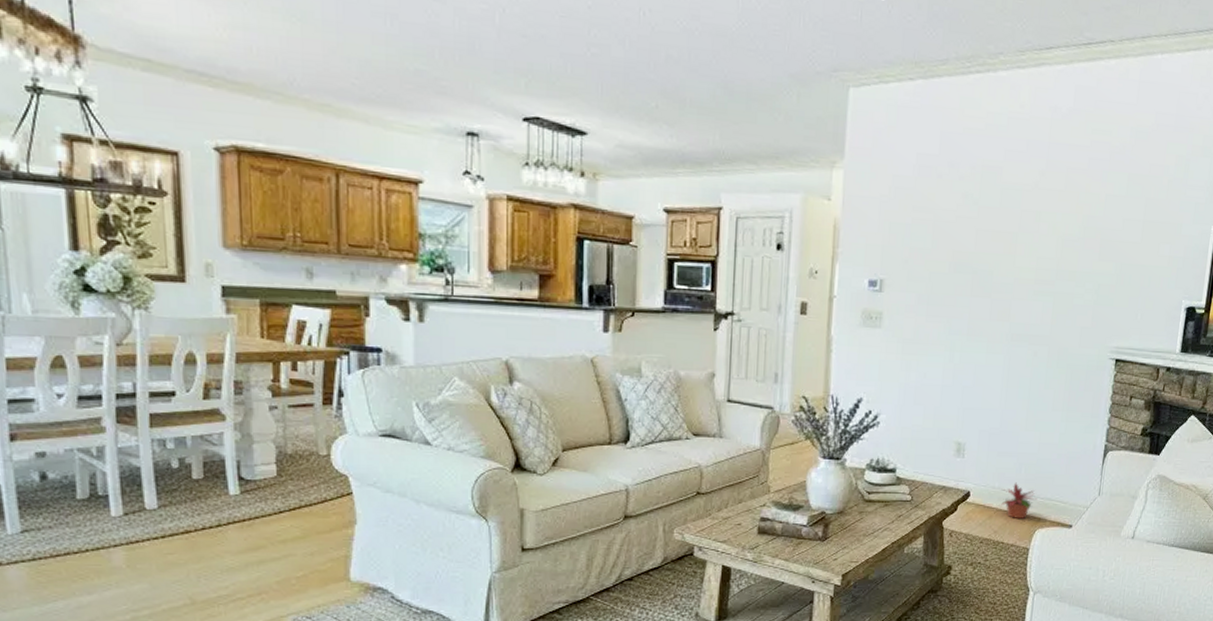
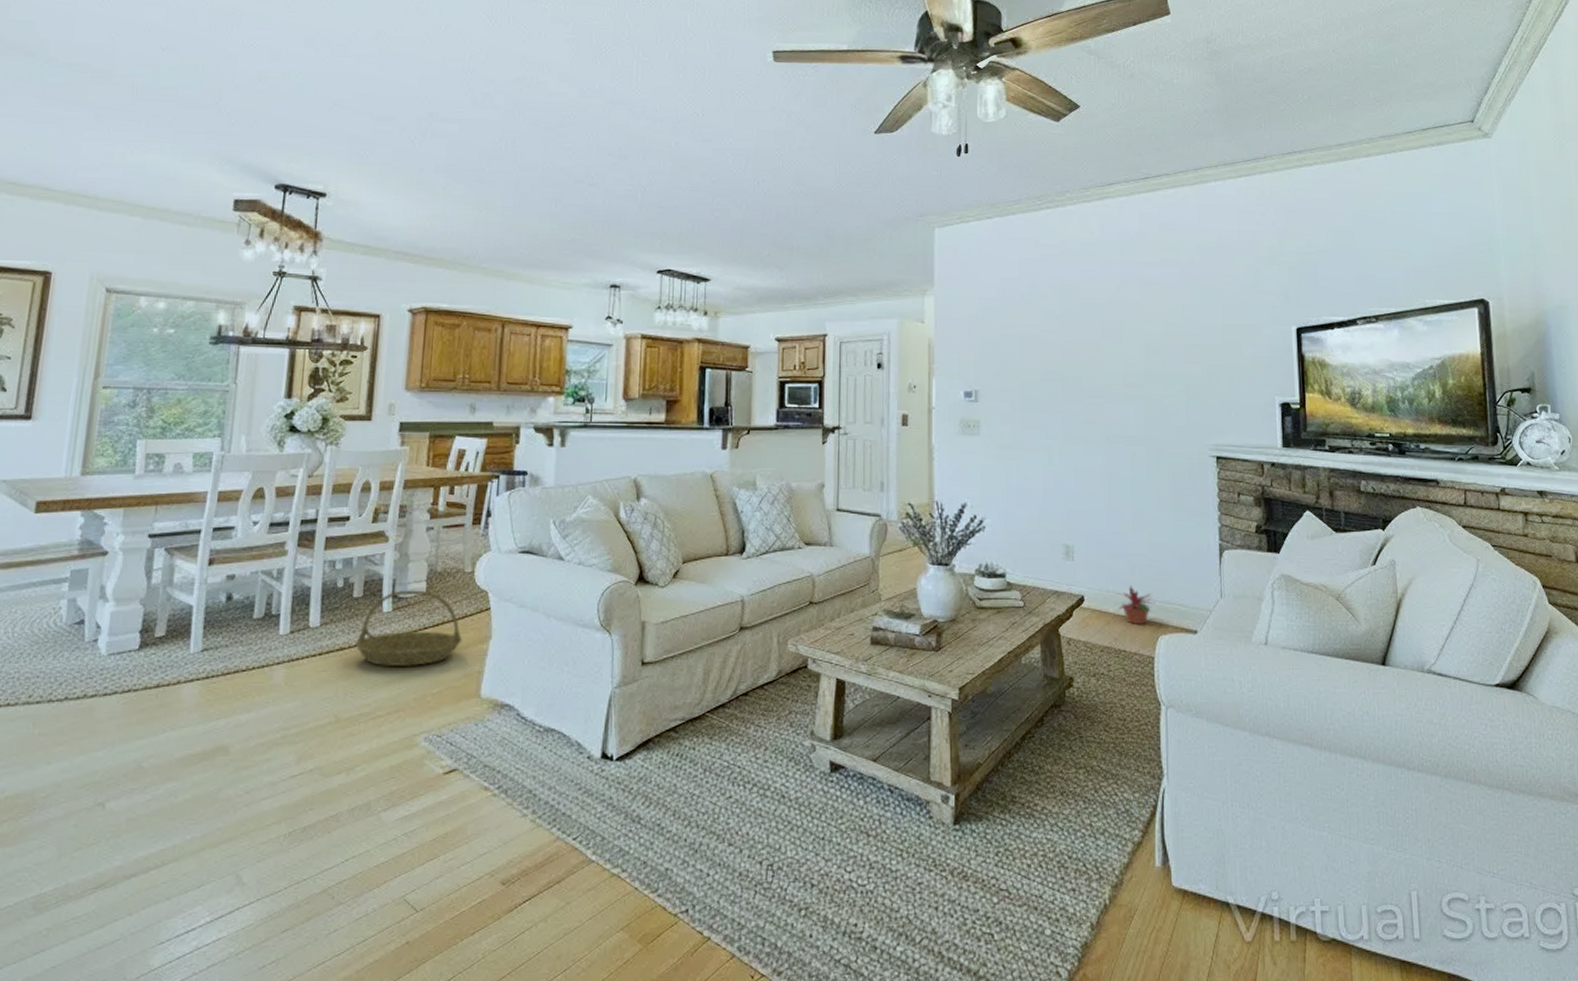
basket: none [201,472,324,550] -> present [354,590,463,666]

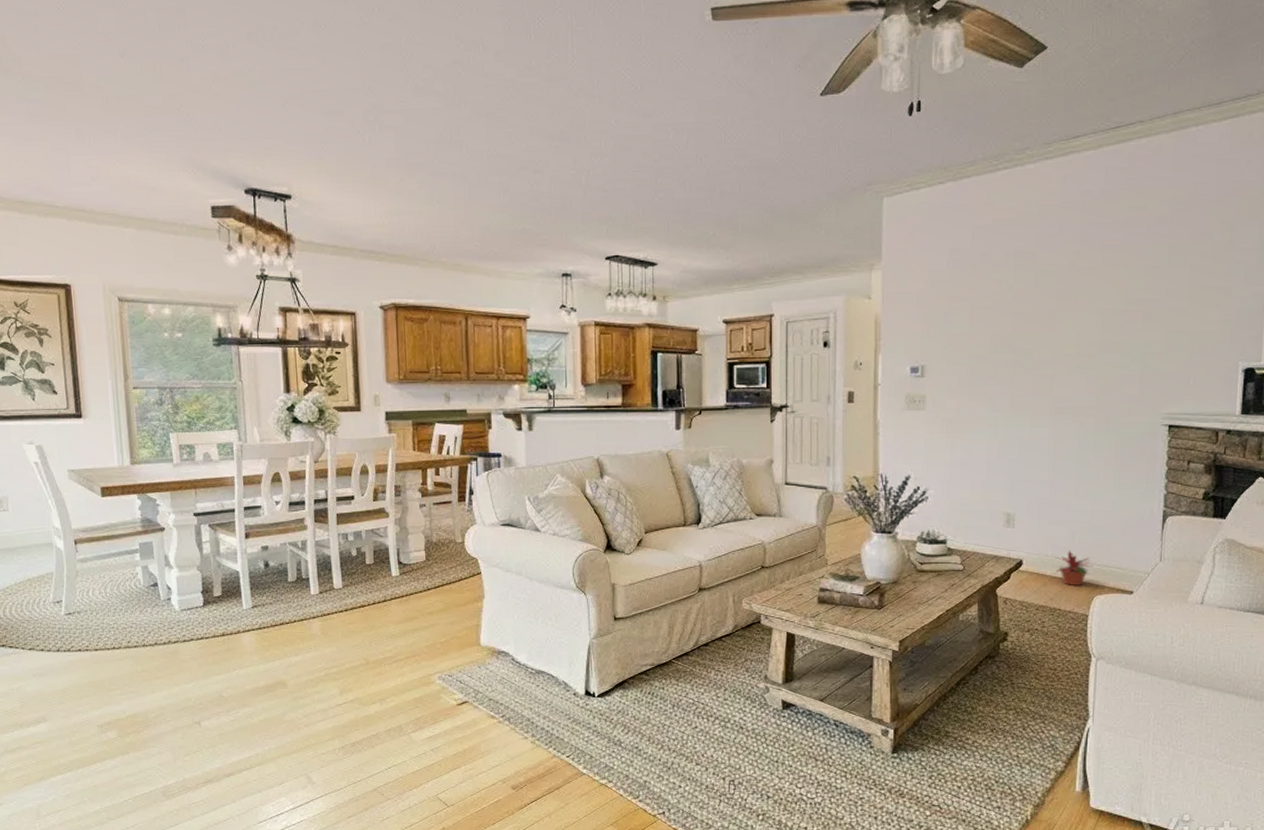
basket: present [354,590,463,666] -> none [372,558,461,620]

